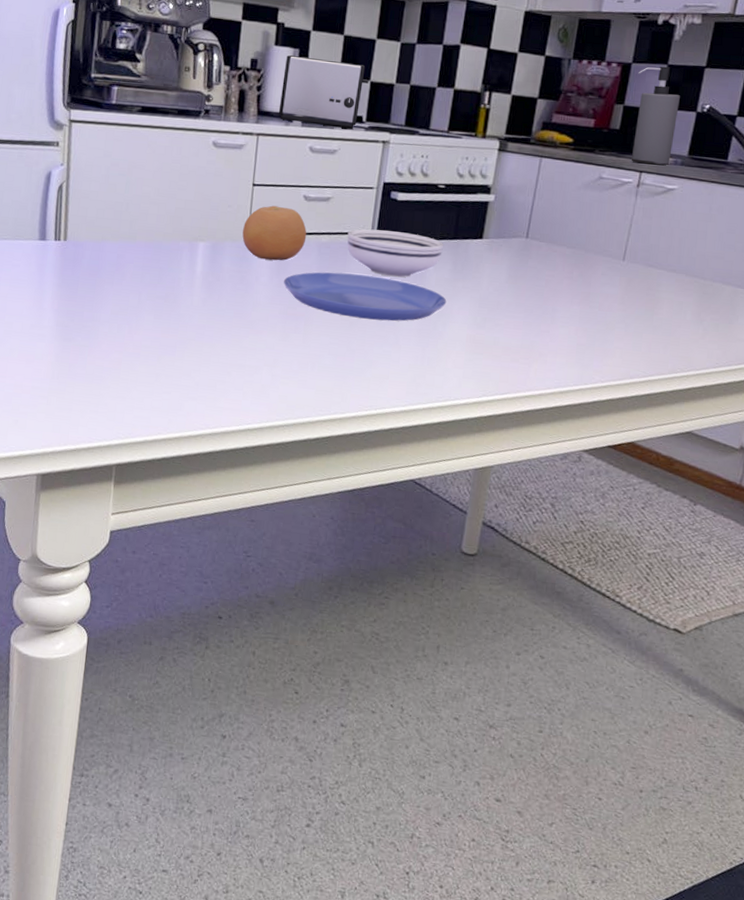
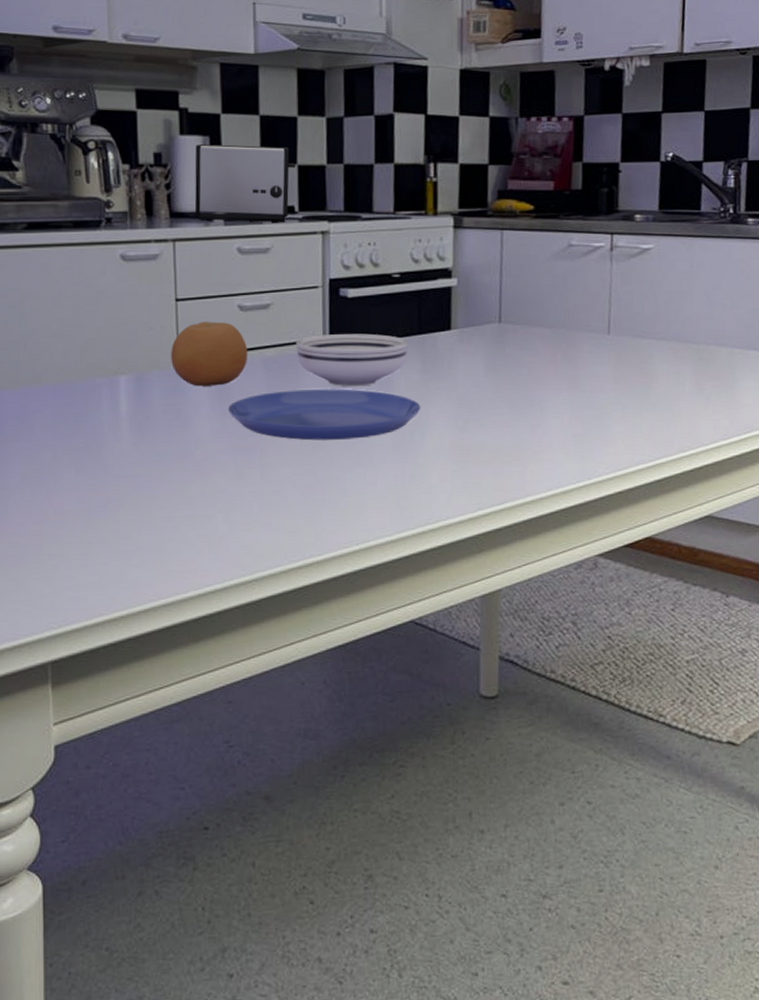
soap dispenser: present [631,66,680,165] -> none [592,116,641,225]

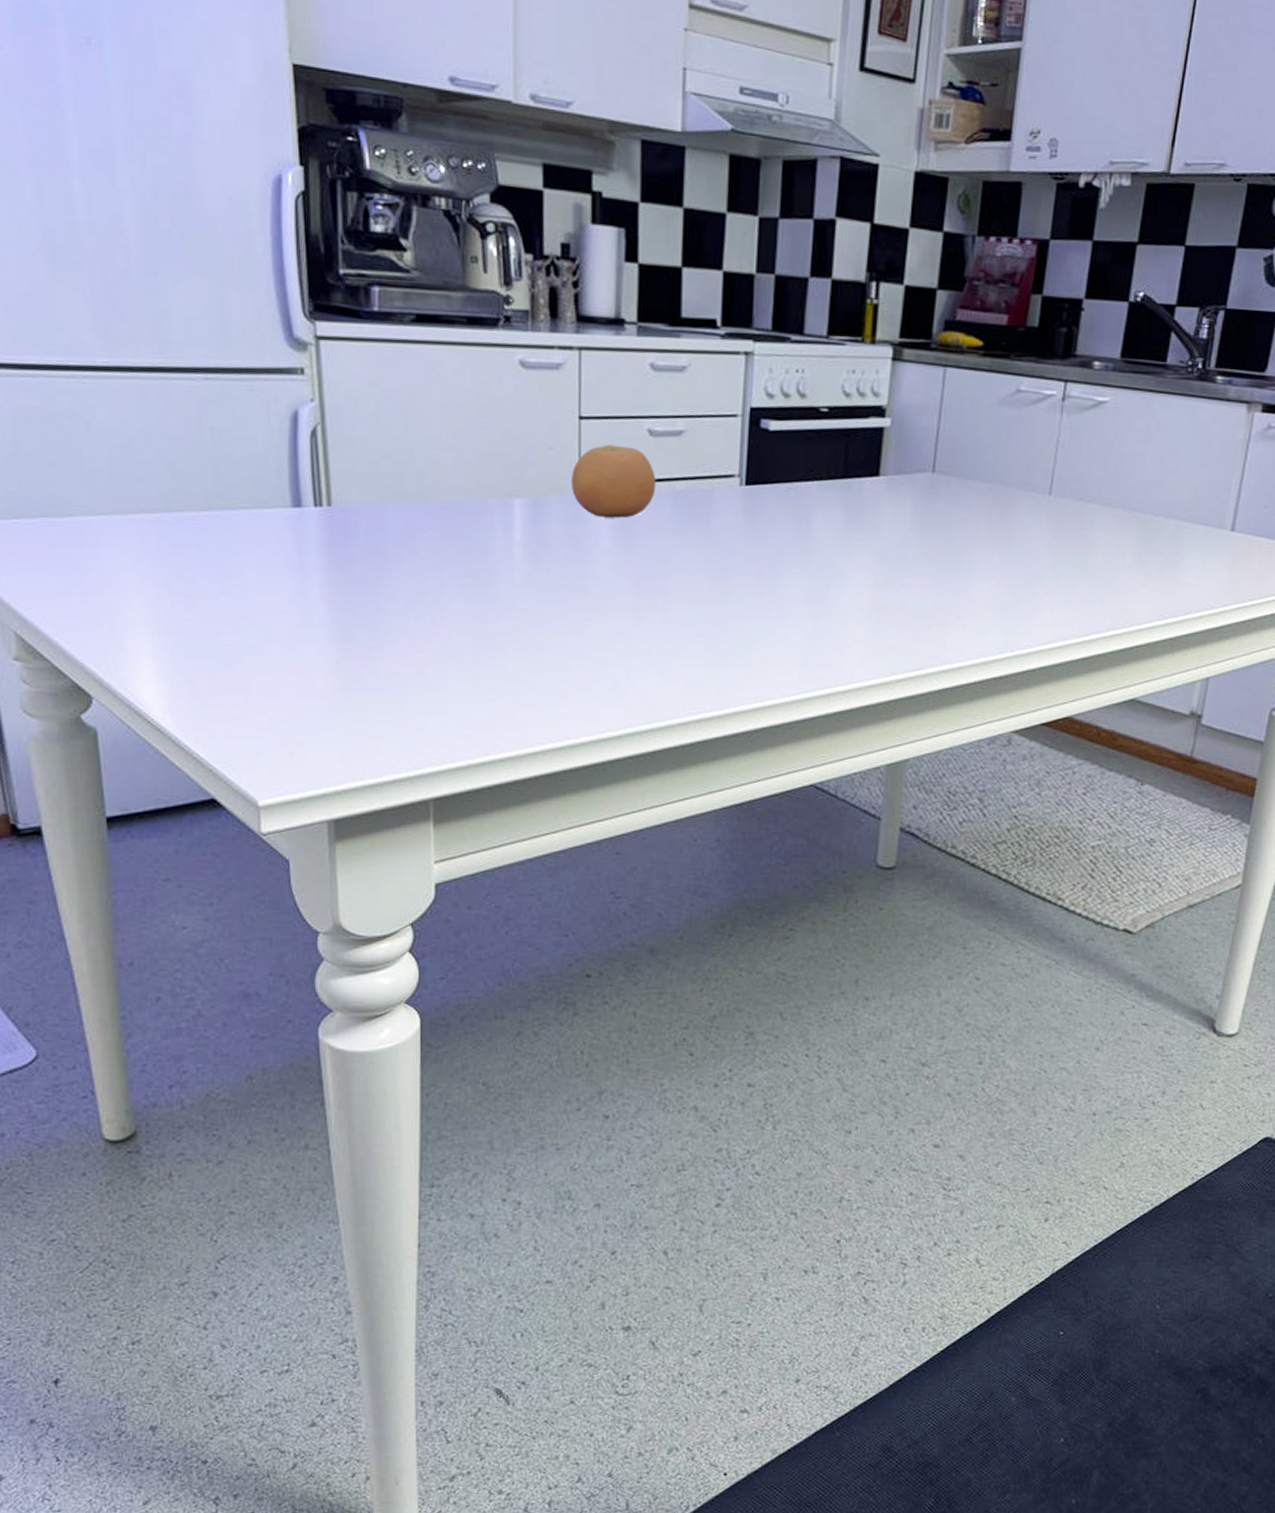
toaster: present [194,143,296,223] -> none [604,236,721,338]
plate: present [227,388,421,441] -> none [630,529,840,589]
bowl: present [295,333,409,387] -> none [708,470,832,531]

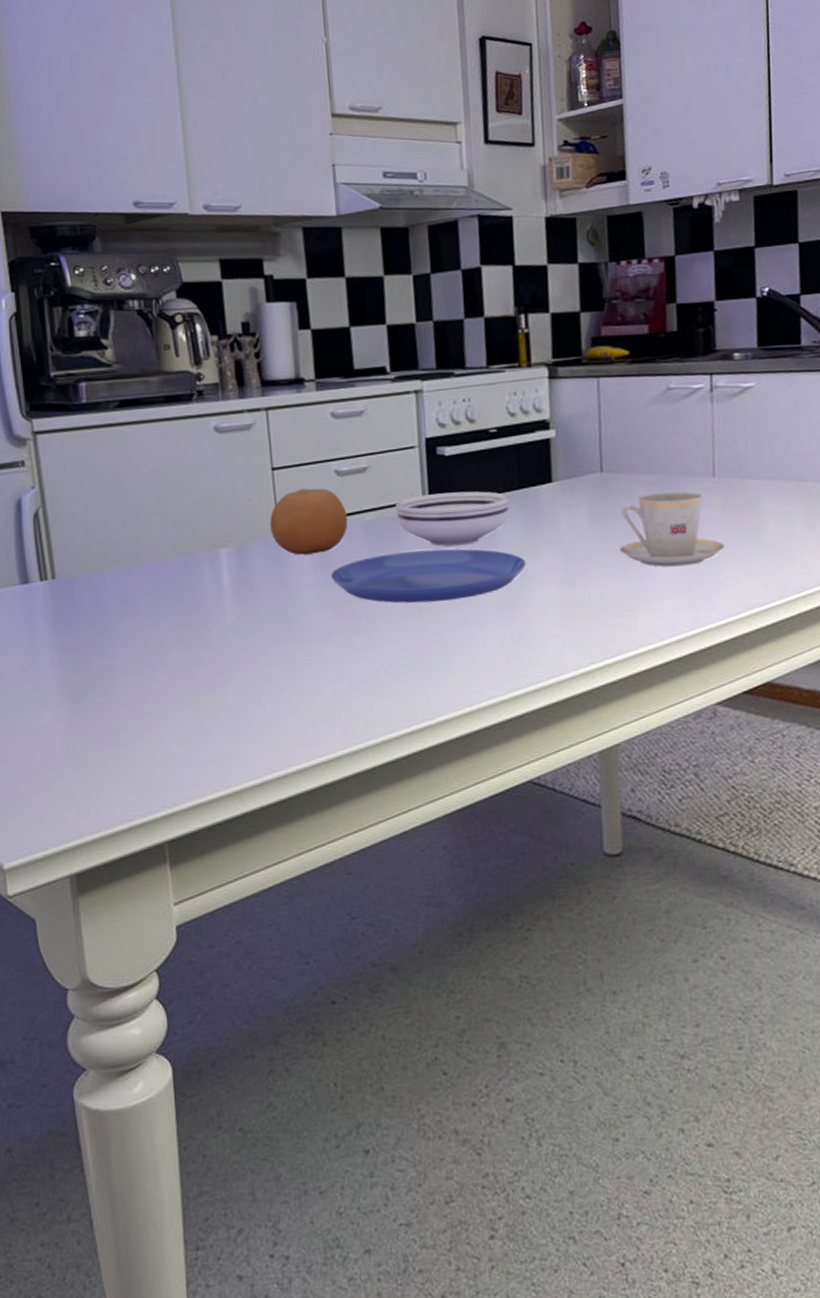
plate: none [630,529,840,589] -> present [330,548,527,603]
bowl: none [708,470,832,531] -> present [395,491,510,546]
teacup: none [939,502,1048,586] -> present [619,491,725,567]

